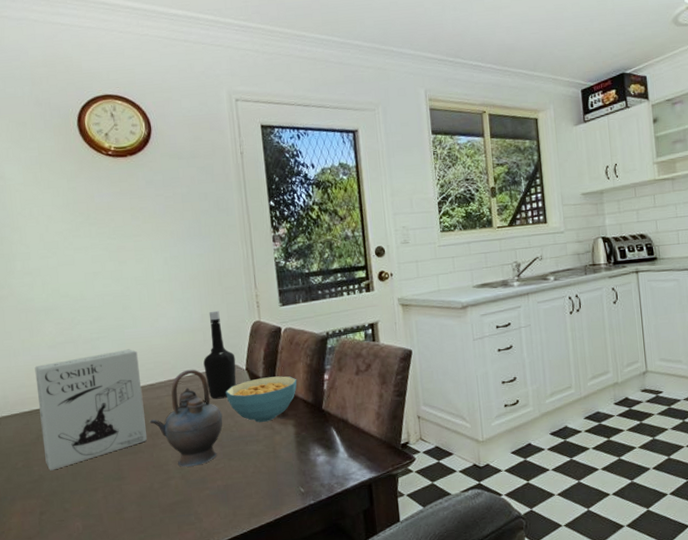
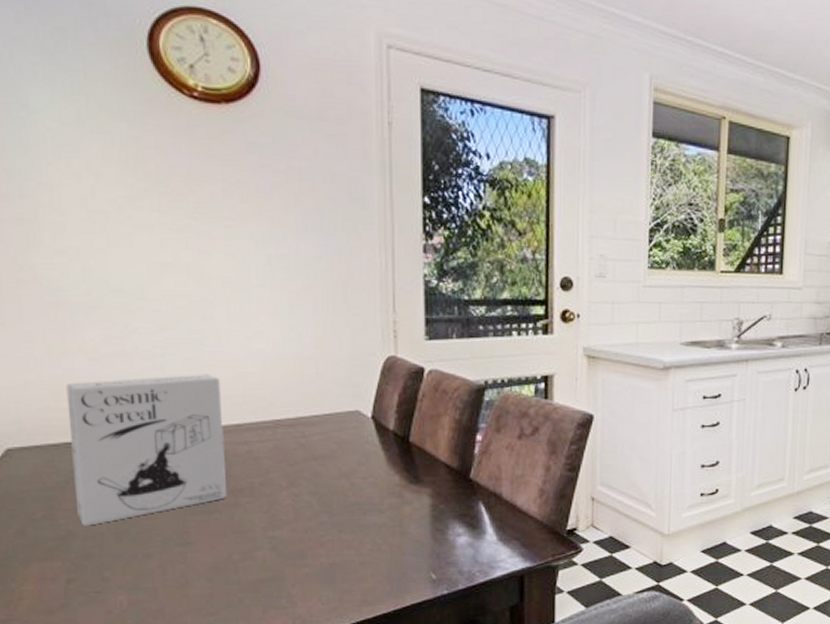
teapot: present [149,369,223,467] -> none [231,410,335,536]
bottle: present [203,310,236,399] -> none [313,335,359,453]
cereal bowl: present [226,376,297,422] -> none [341,431,440,487]

